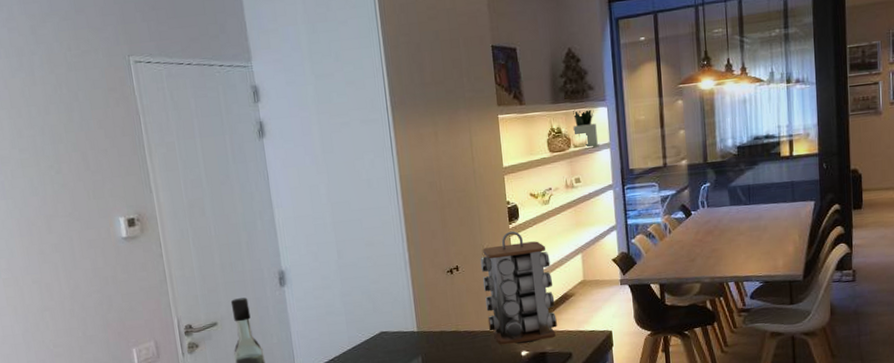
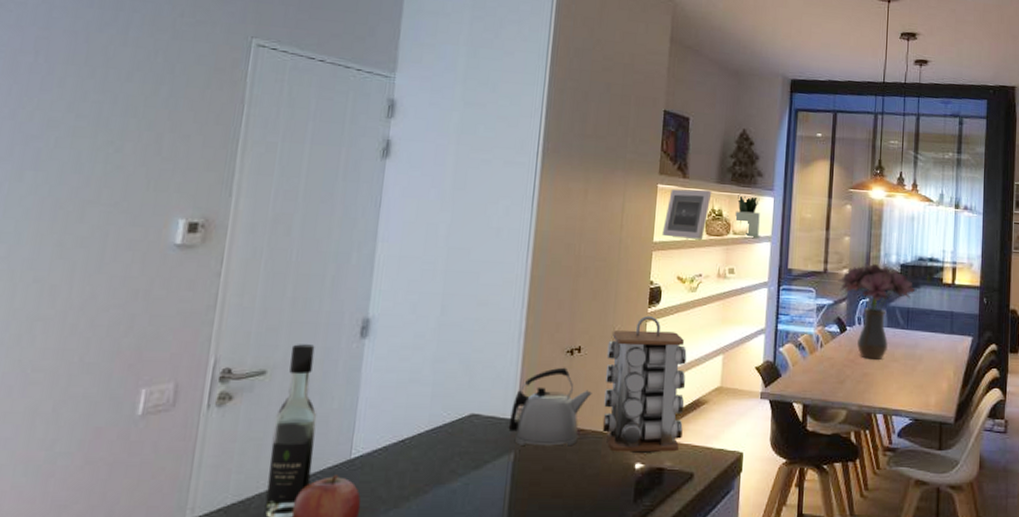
kettle: none [411,284,475,350] -> present [508,367,592,447]
picture frame: none [509,111,549,161] -> present [662,188,712,239]
flower arrangement: none [678,150,753,237] -> present [838,264,915,361]

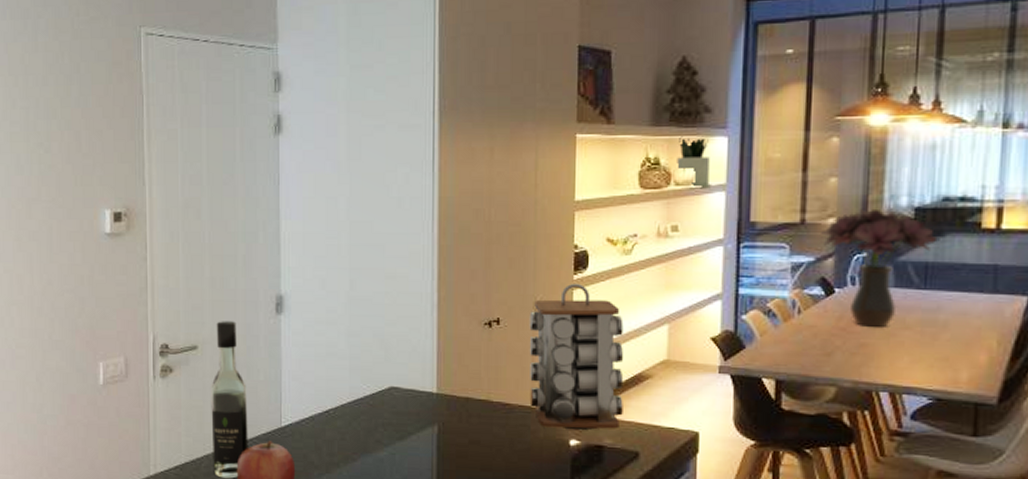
kettle: present [508,367,592,447] -> none [429,340,516,421]
picture frame: present [662,188,712,239] -> none [585,135,645,194]

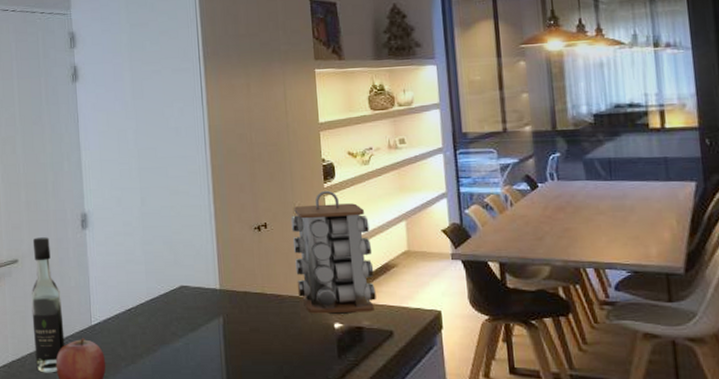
planter: present [677,136,712,189] -> none [397,65,429,109]
flower arrangement: present [821,210,936,329] -> none [521,117,614,215]

